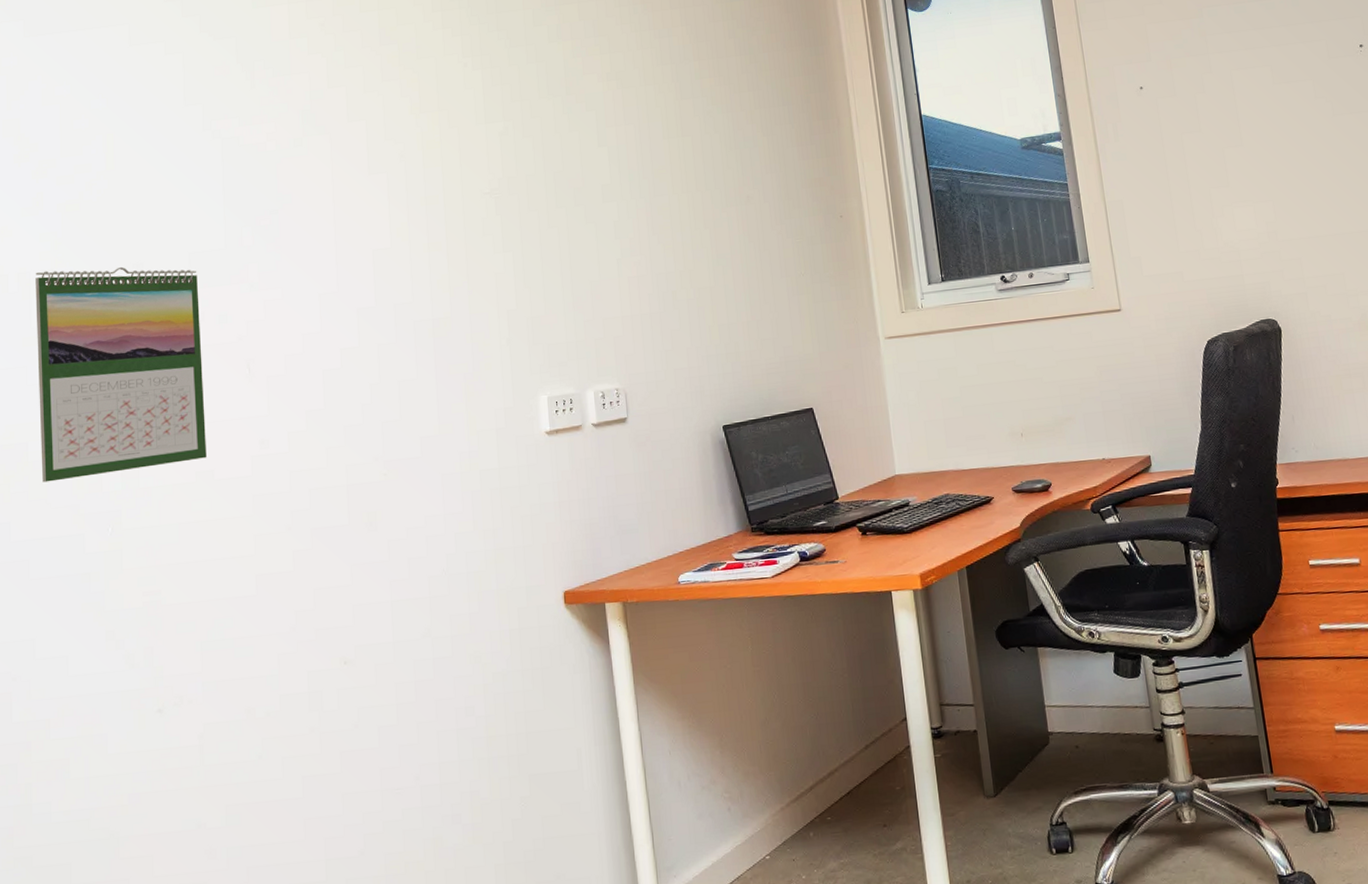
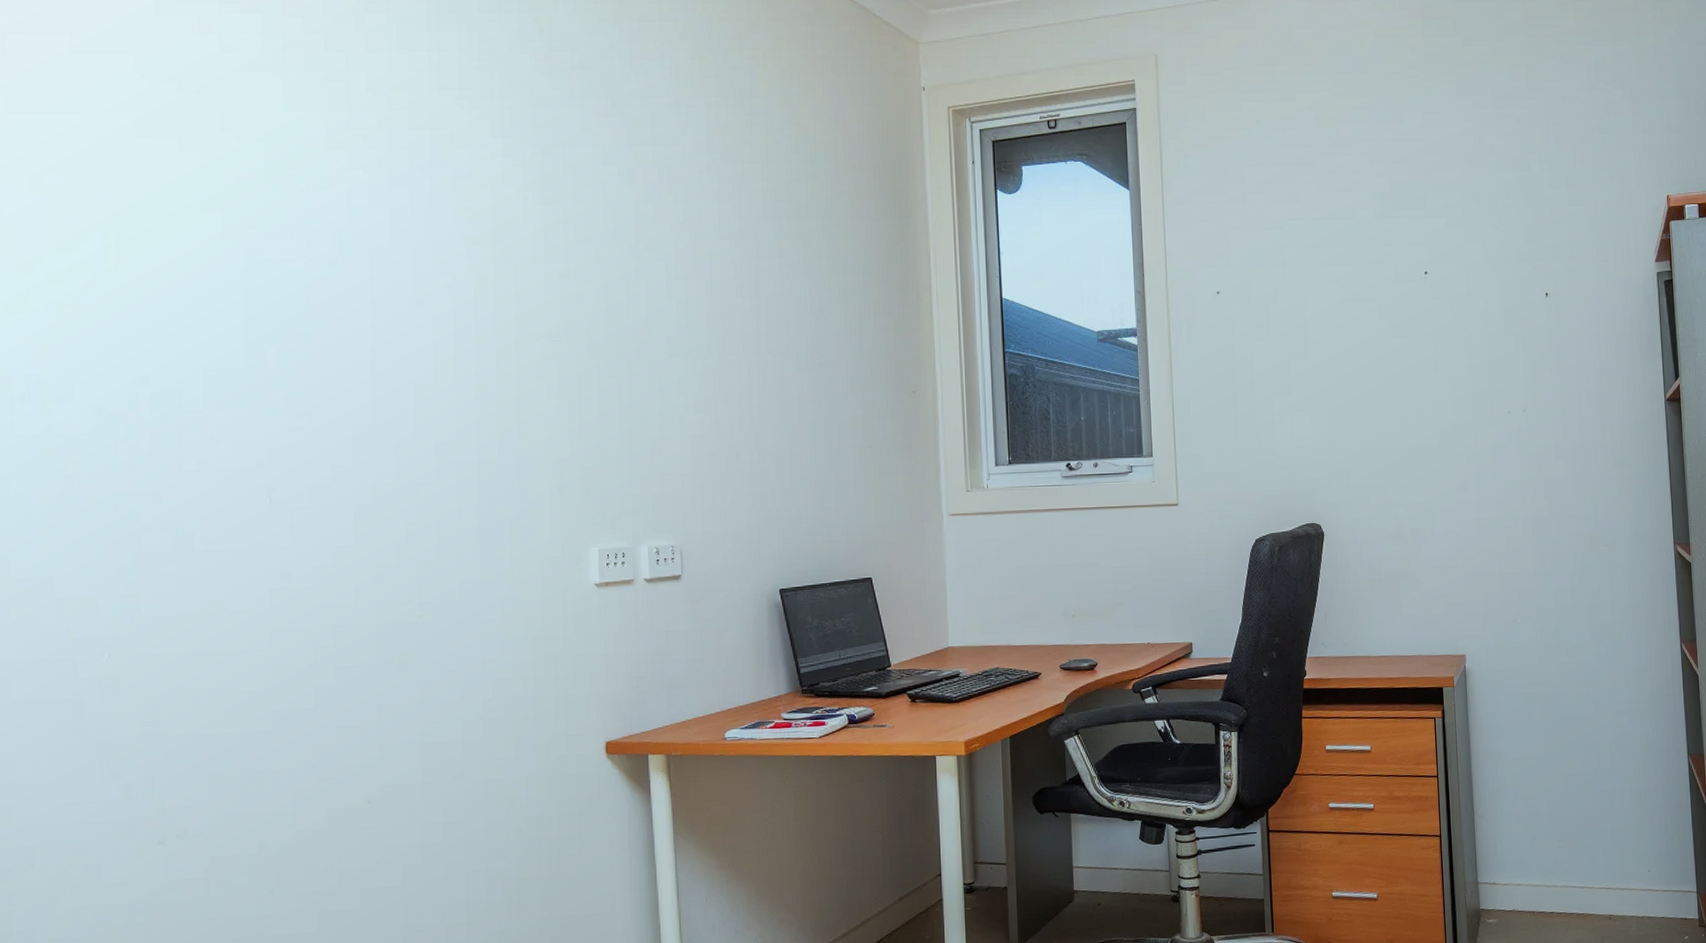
calendar: present [35,266,207,483] -> none [19,376,219,603]

